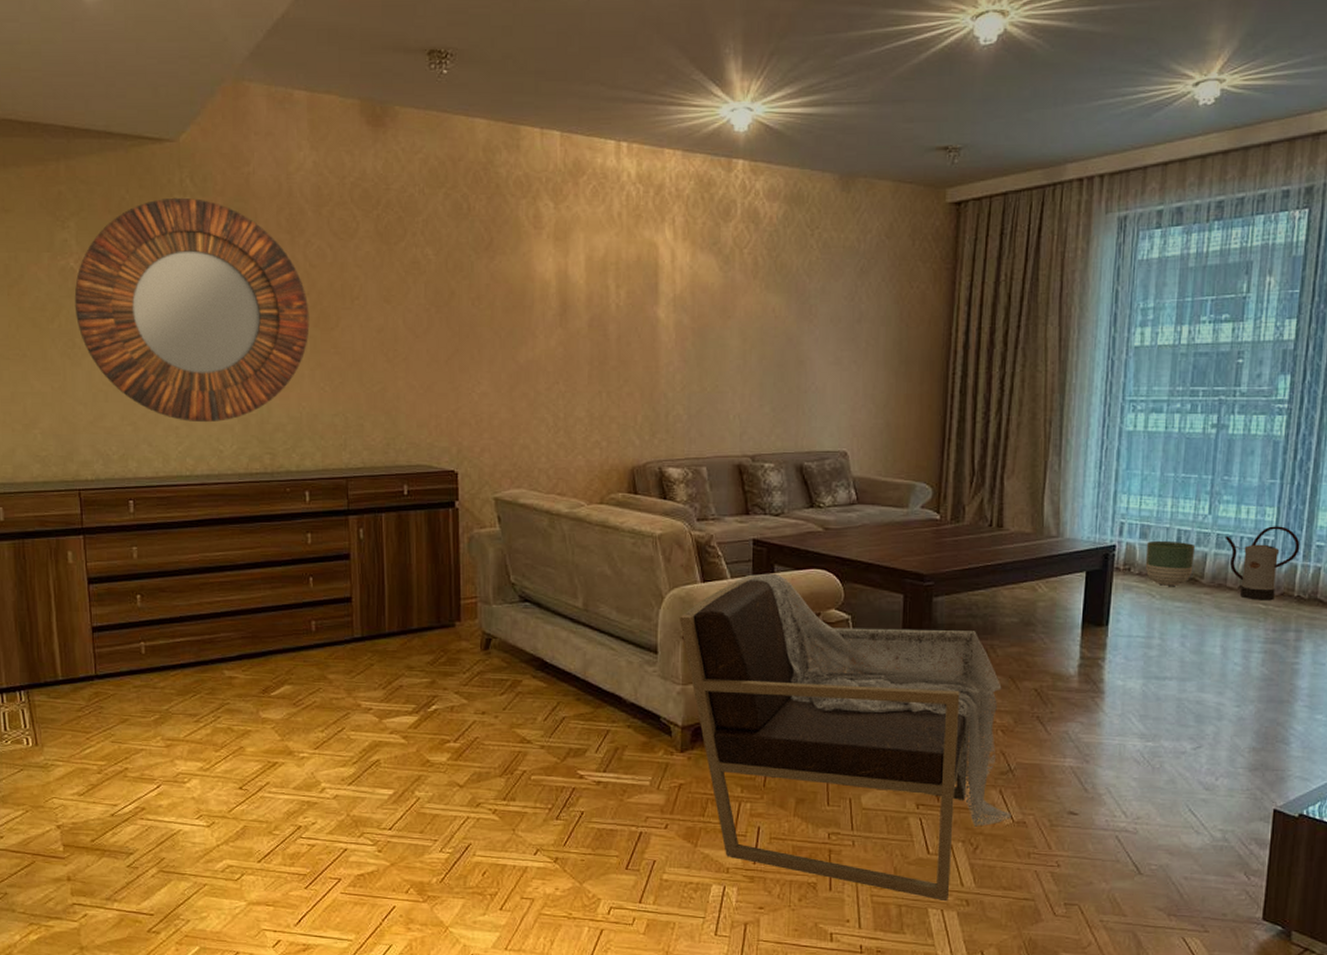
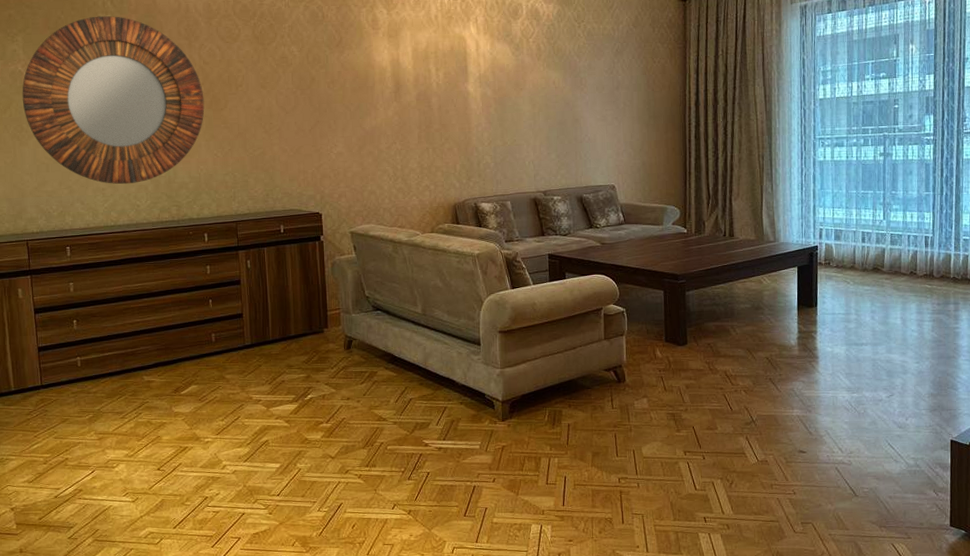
armchair: present [679,573,1011,902] -> none [495,279,756,527]
planter: present [1145,540,1196,586] -> none [840,240,876,275]
watering can: present [1225,526,1300,601] -> none [896,226,952,282]

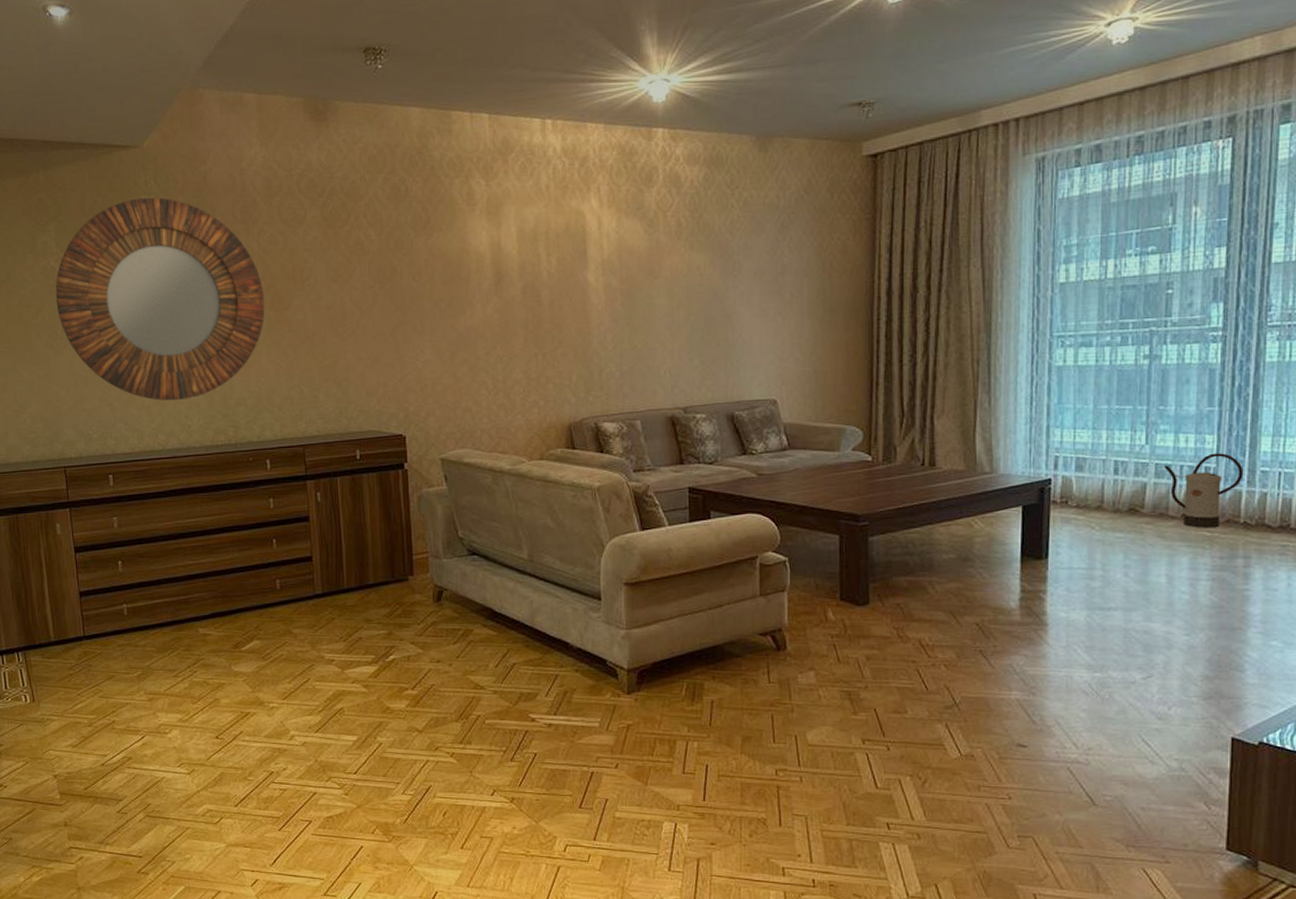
watering can: none [896,226,952,282] -> present [1164,453,1244,528]

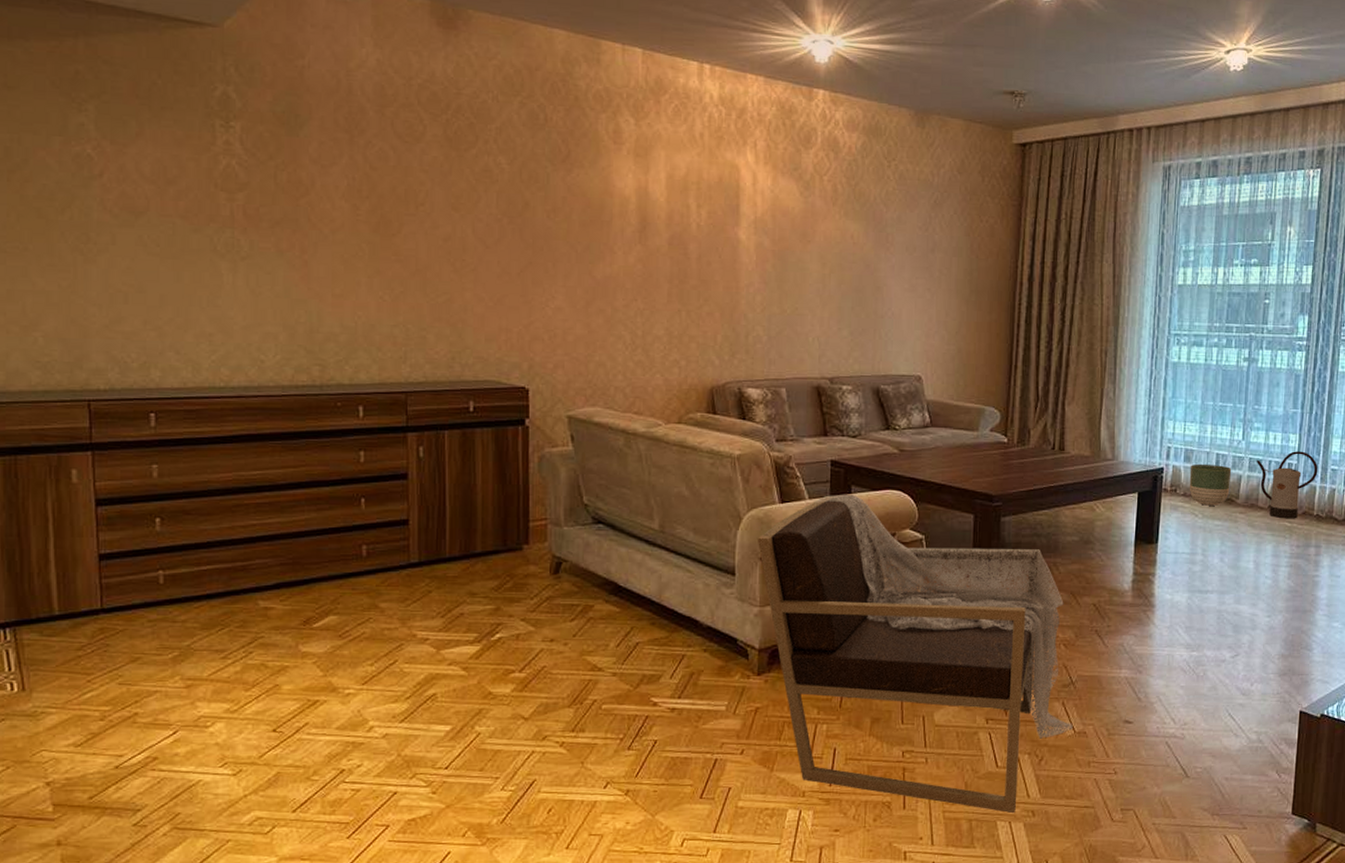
home mirror: present [55,197,265,401] -> none [90,86,368,330]
armchair: none [620,519,959,836] -> present [757,494,1073,814]
planter: none [1082,472,1134,517] -> present [1189,463,1232,506]

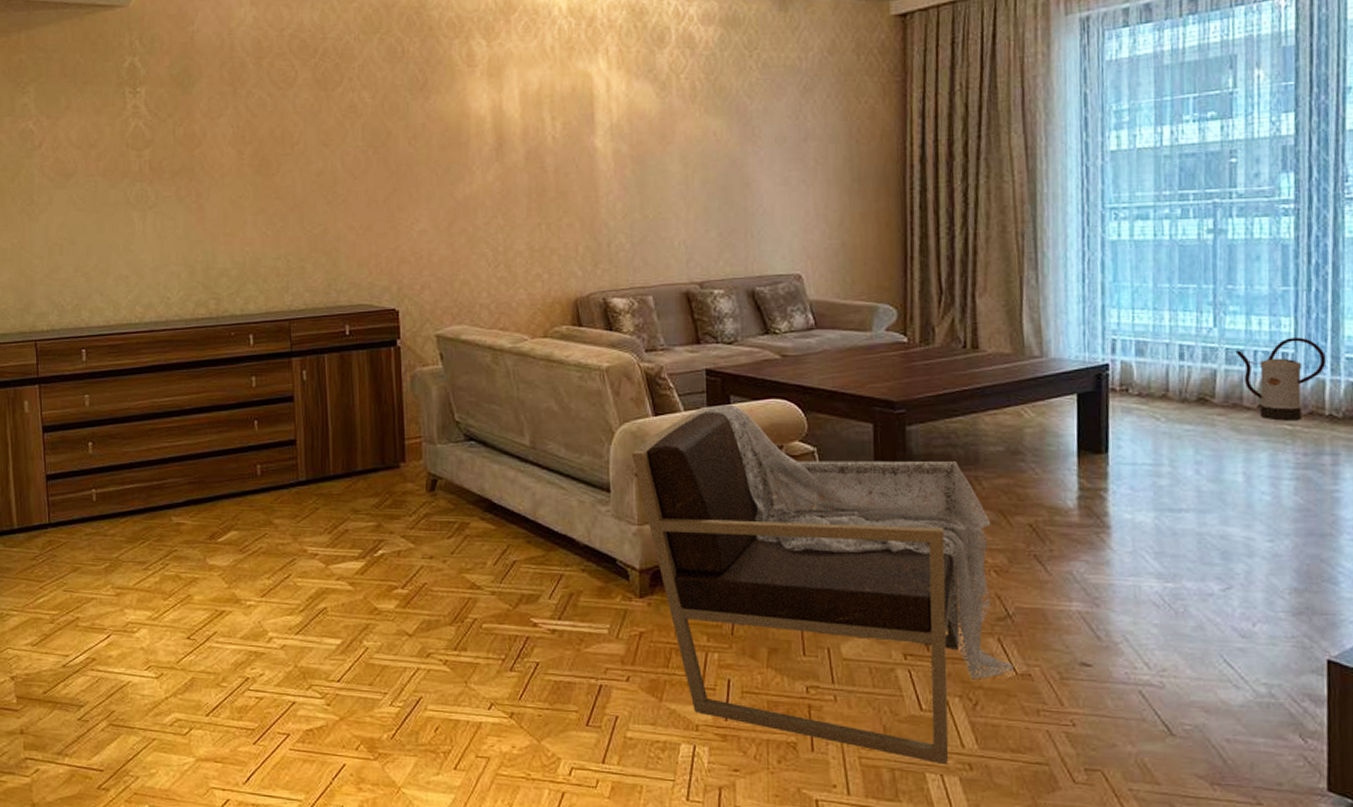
planter: present [1189,463,1232,506] -> none [1144,357,1202,407]

